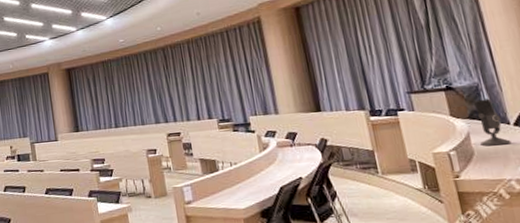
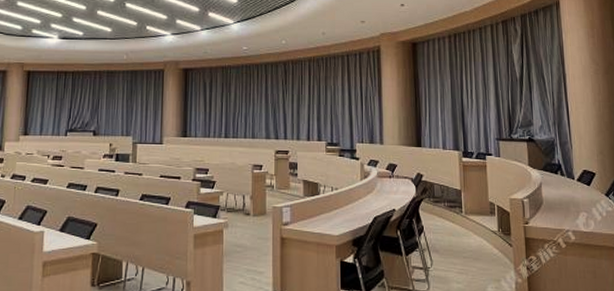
microphone: present [474,98,512,147] -> none [549,153,573,198]

